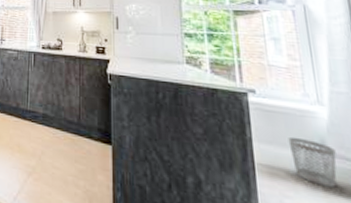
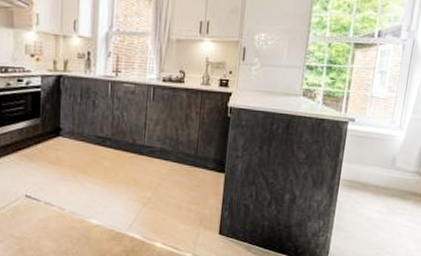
wastebasket: present [288,136,337,188] -> none [368,156,401,193]

